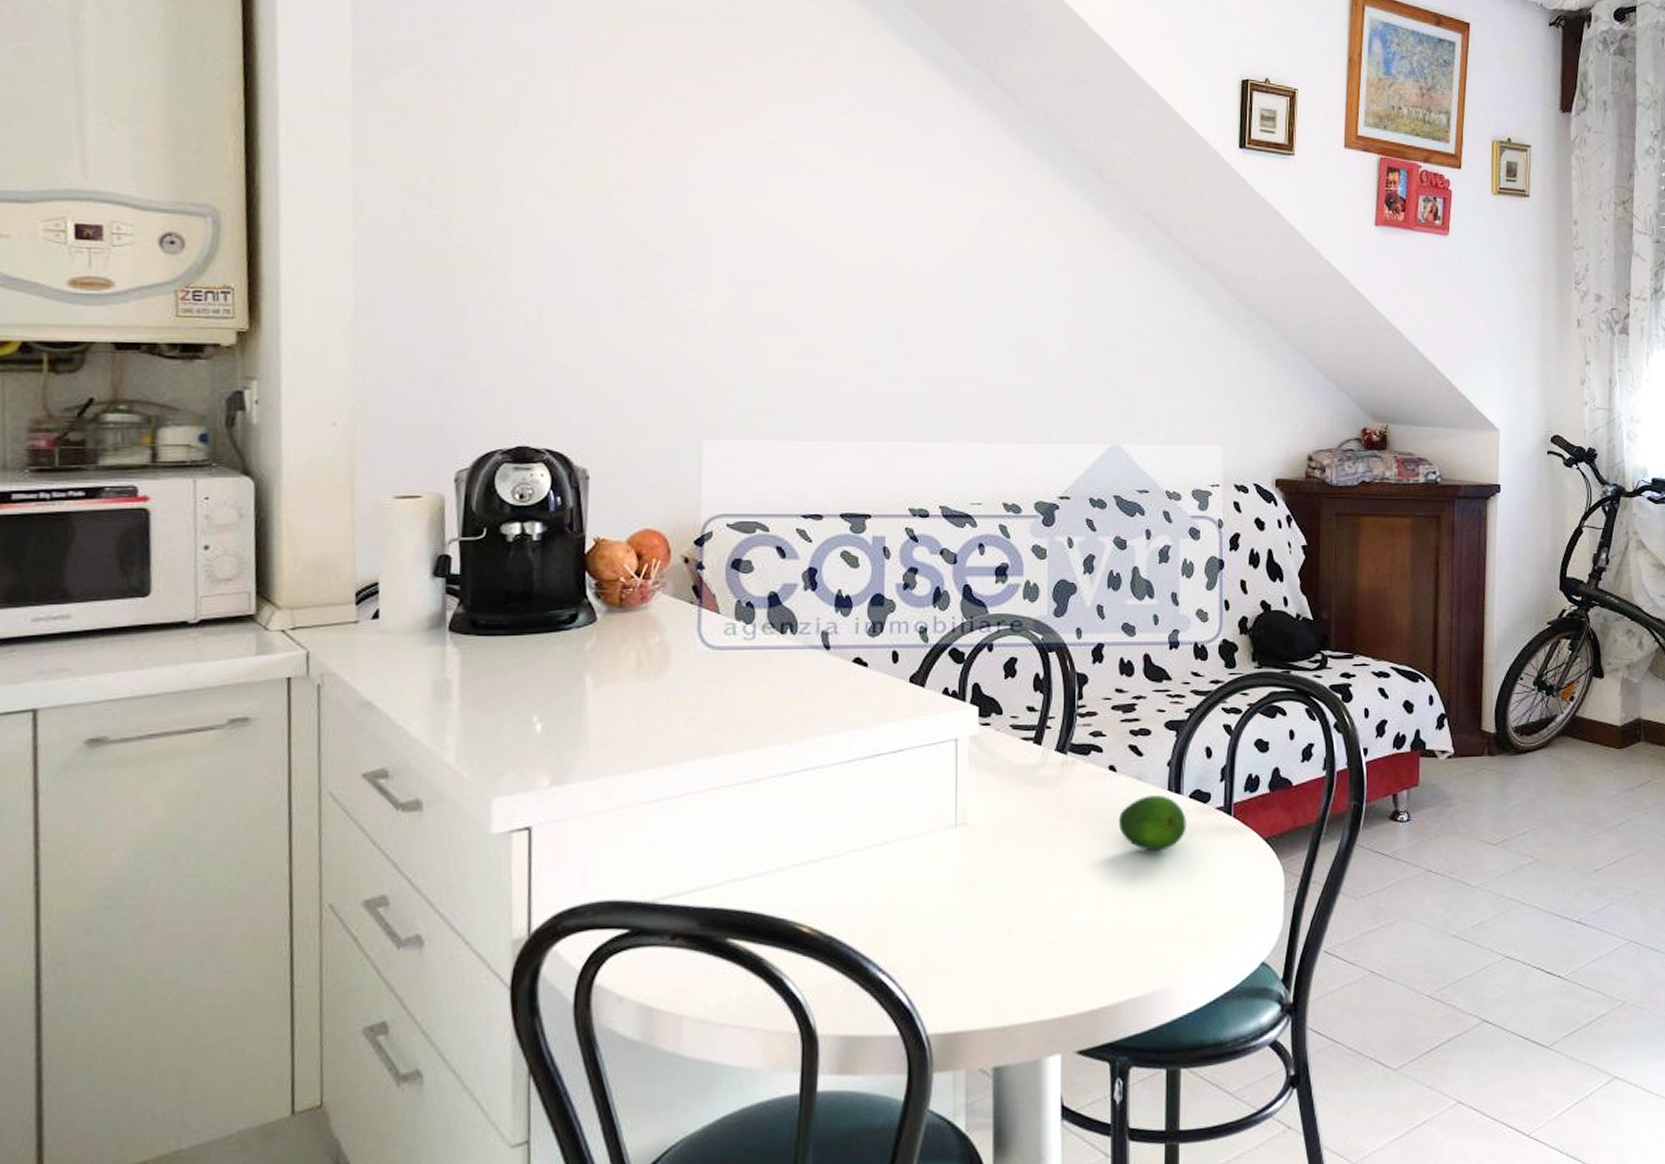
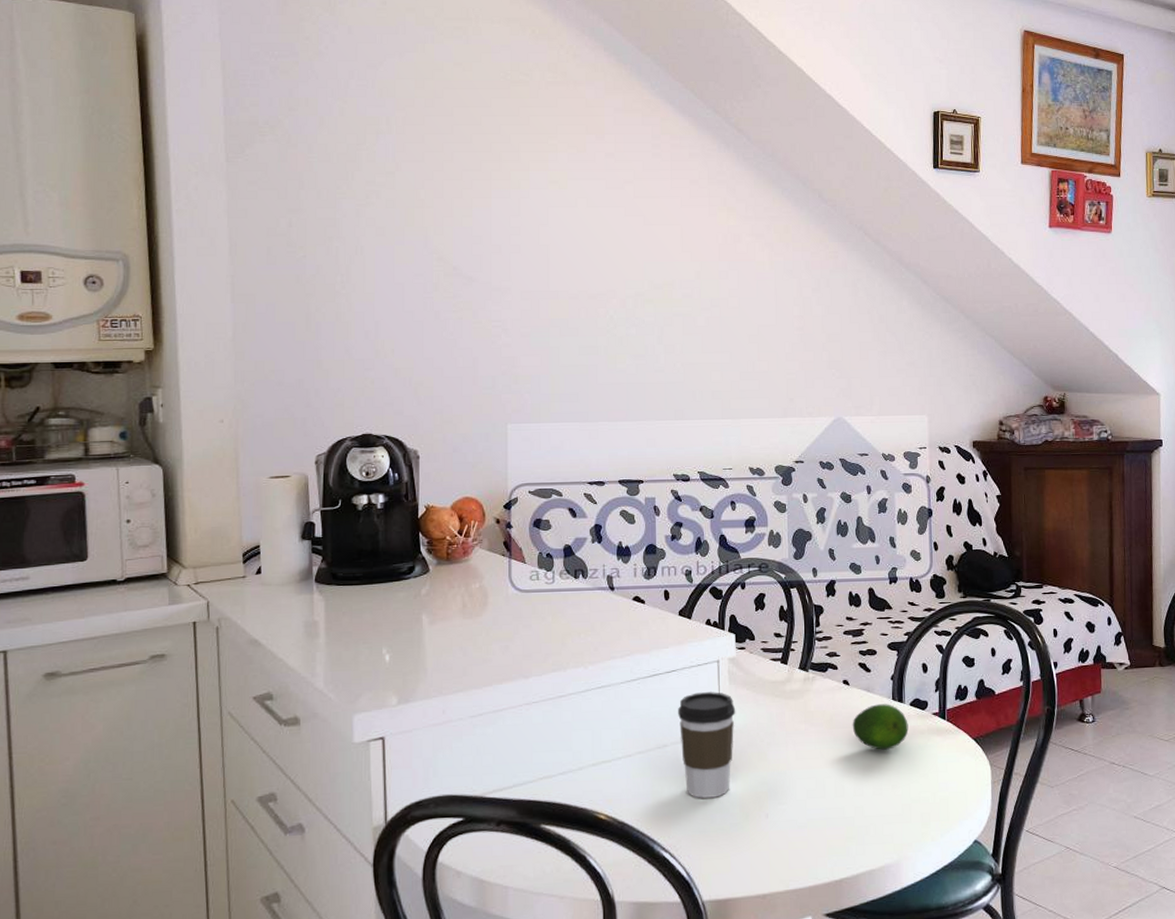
coffee cup: none [904,777,976,908] -> present [678,692,736,798]

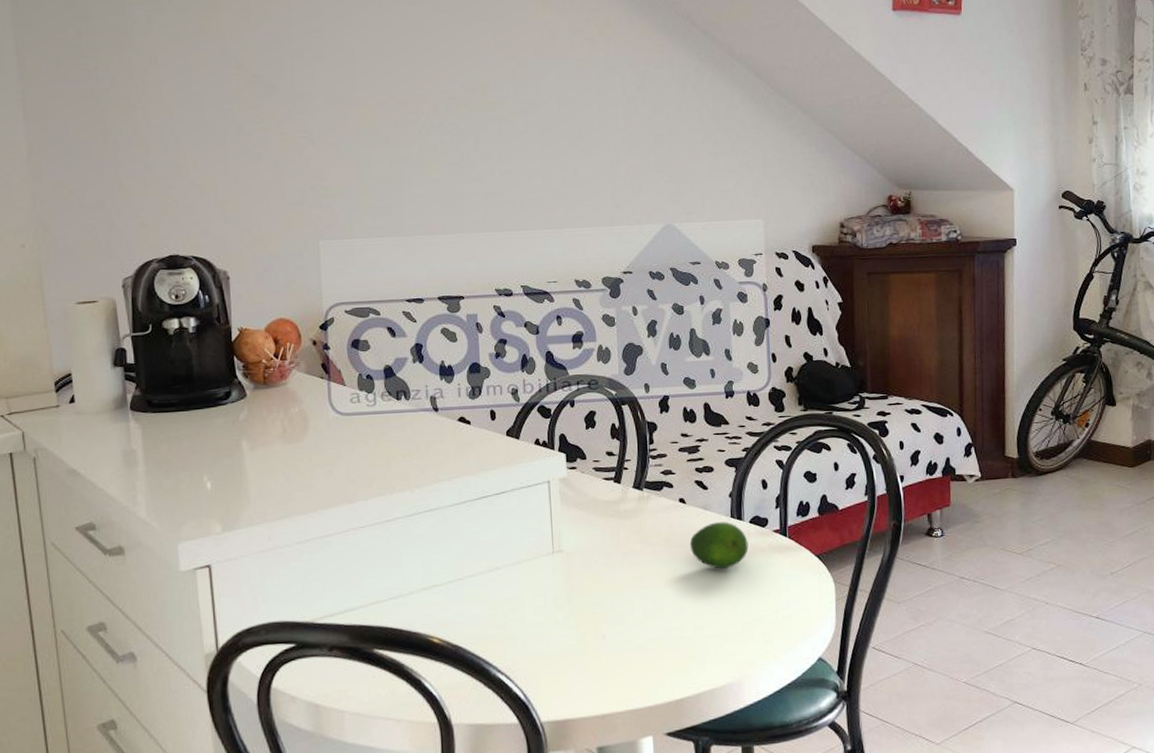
coffee cup: present [678,692,736,798] -> none [509,513,569,621]

